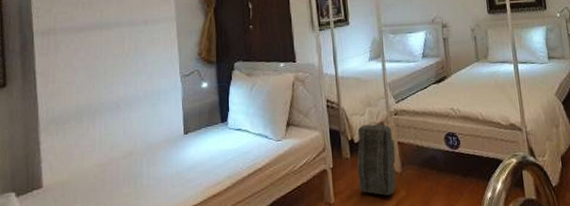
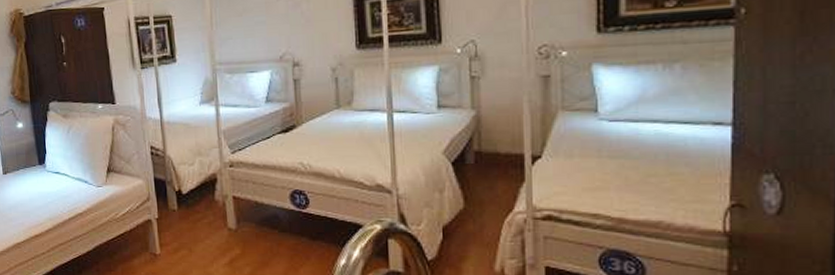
backpack: present [357,121,396,196] -> none [185,172,230,252]

